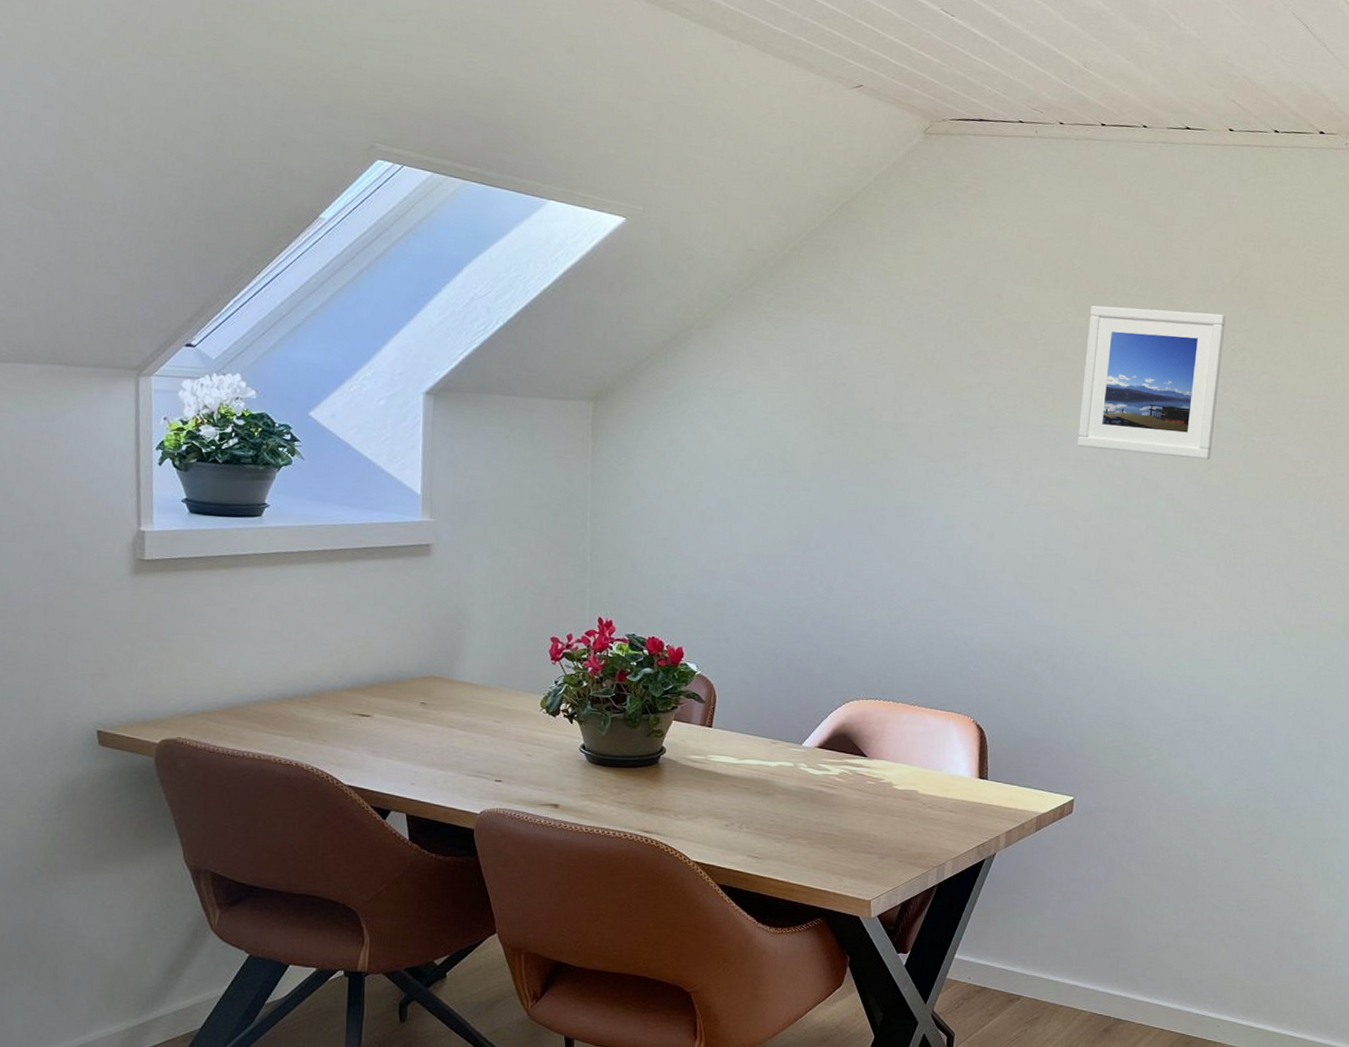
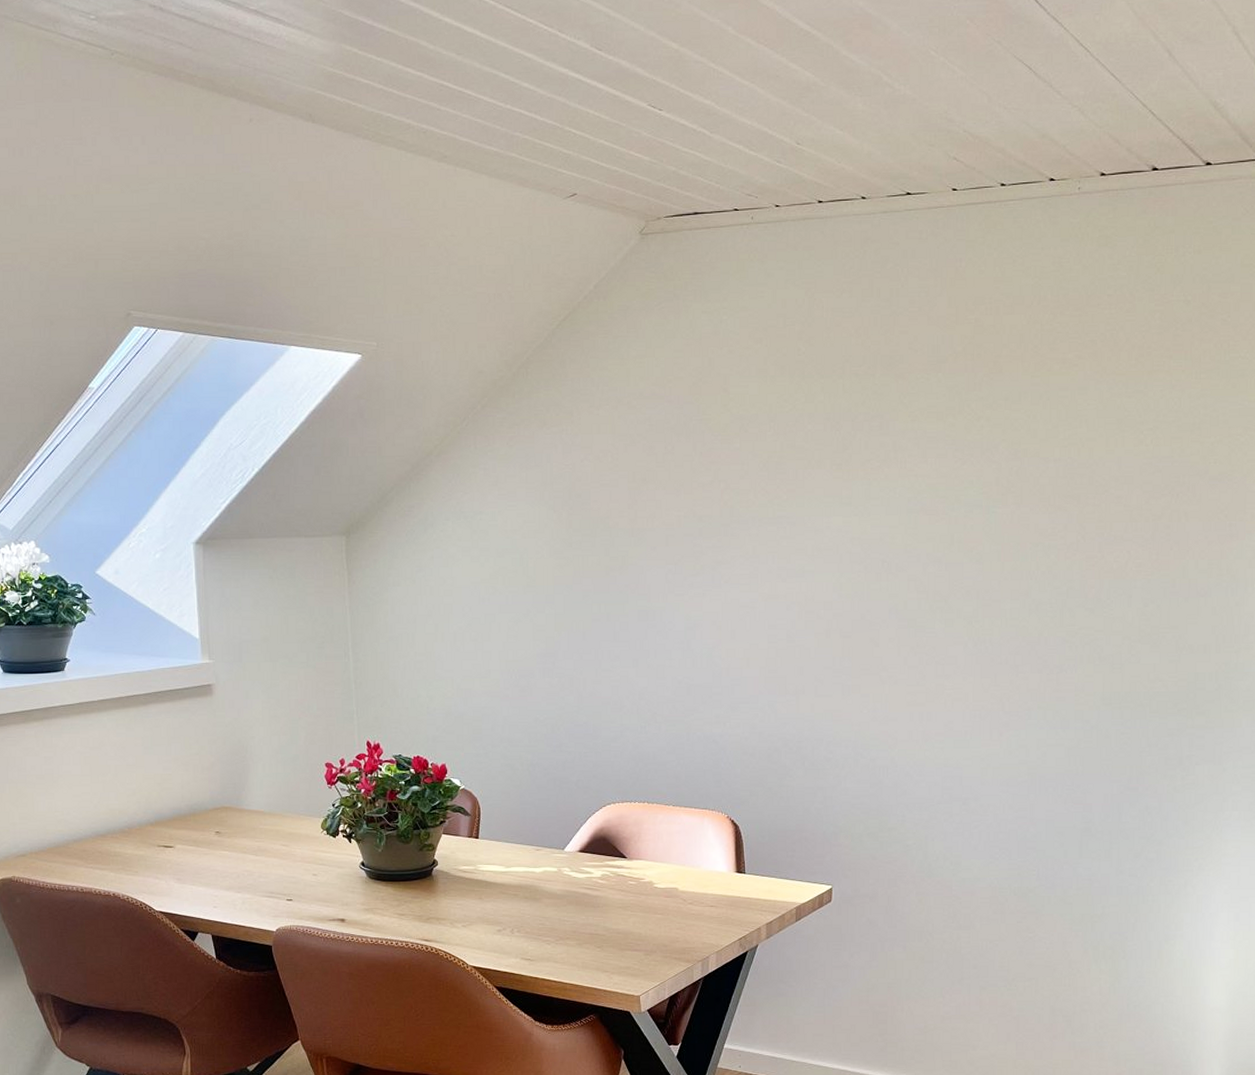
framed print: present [1077,305,1226,460] -> none [813,384,960,537]

